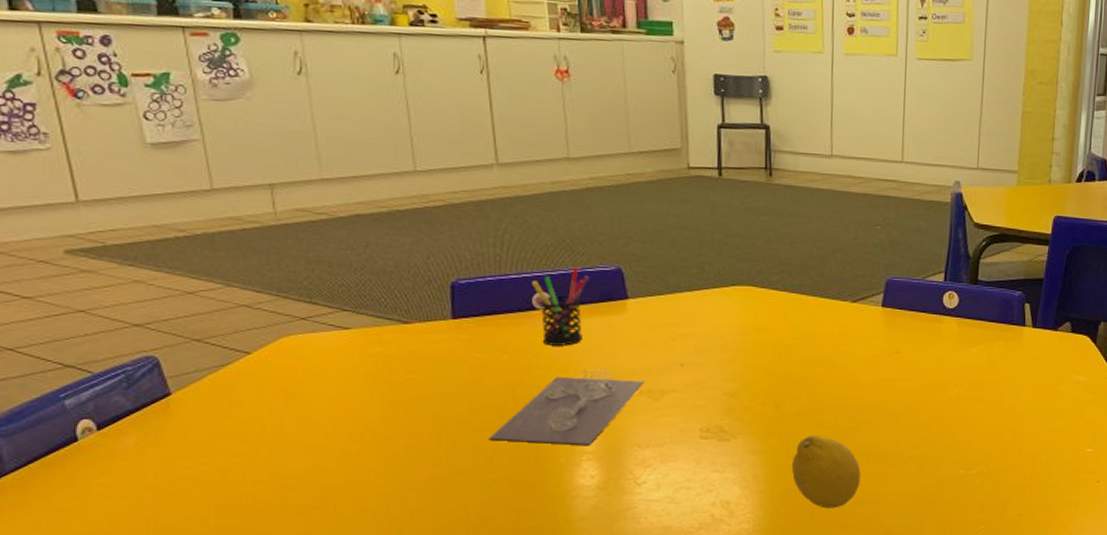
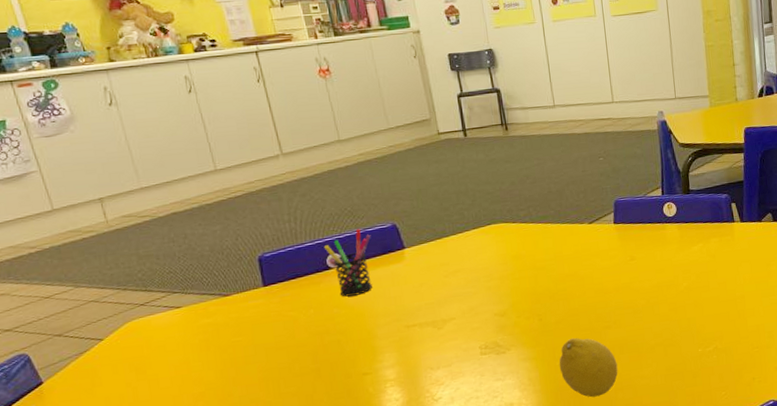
paper sheet: present [489,363,683,446] -> none [307,295,458,382]

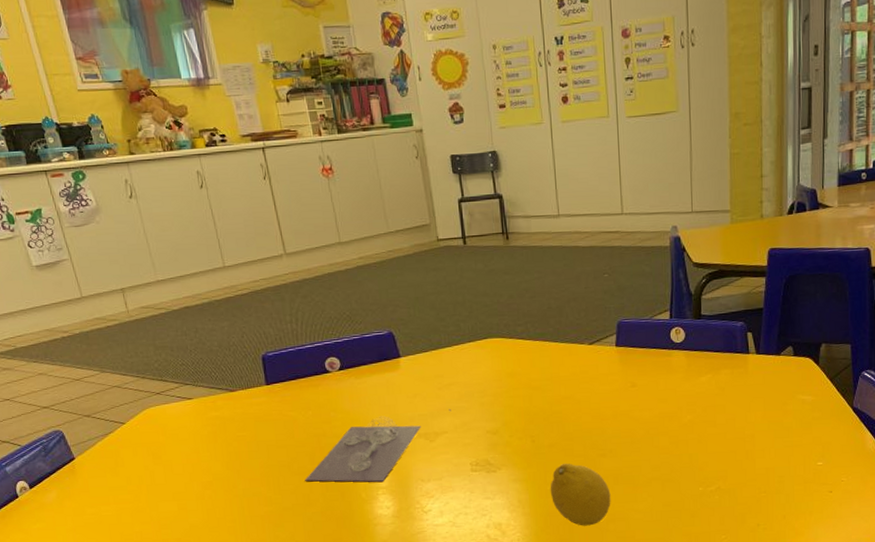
paper sheet: none [307,295,458,382] -> present [305,408,451,483]
pen holder: present [323,228,372,297] -> none [322,333,368,401]

